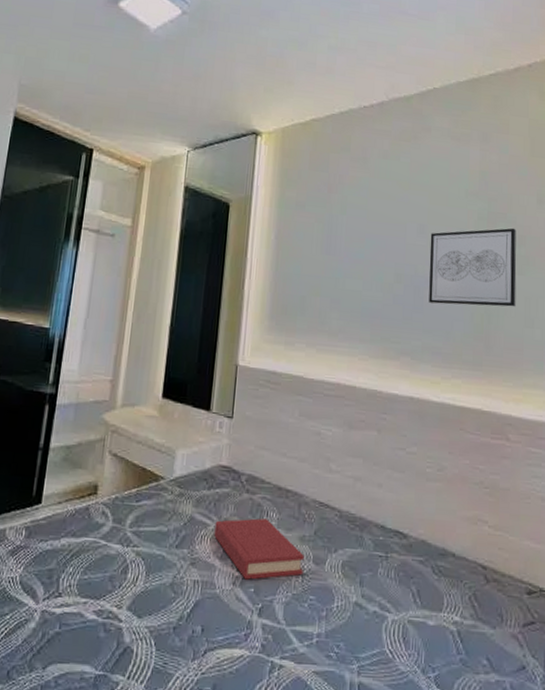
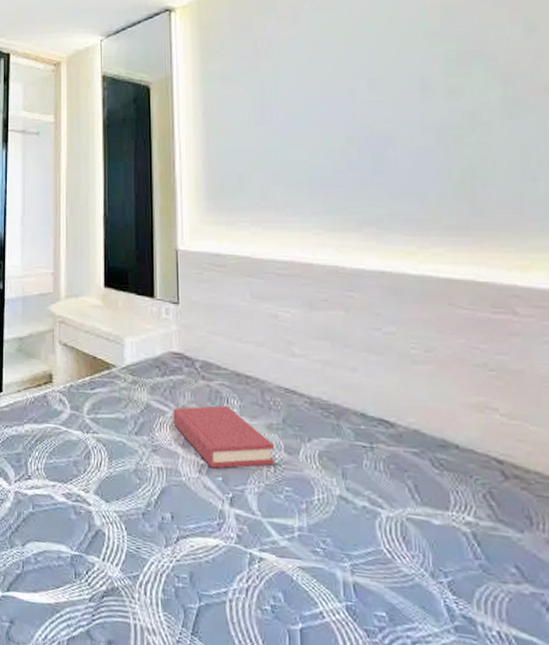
wall art: present [429,228,517,307] -> none [385,66,508,164]

